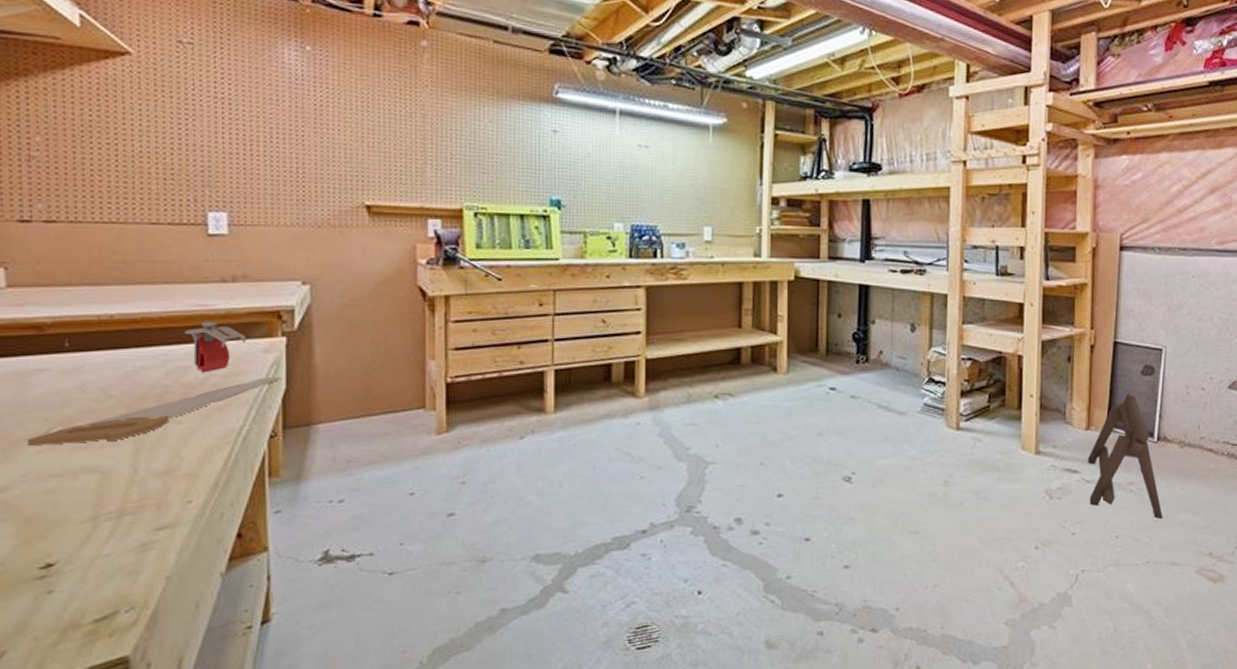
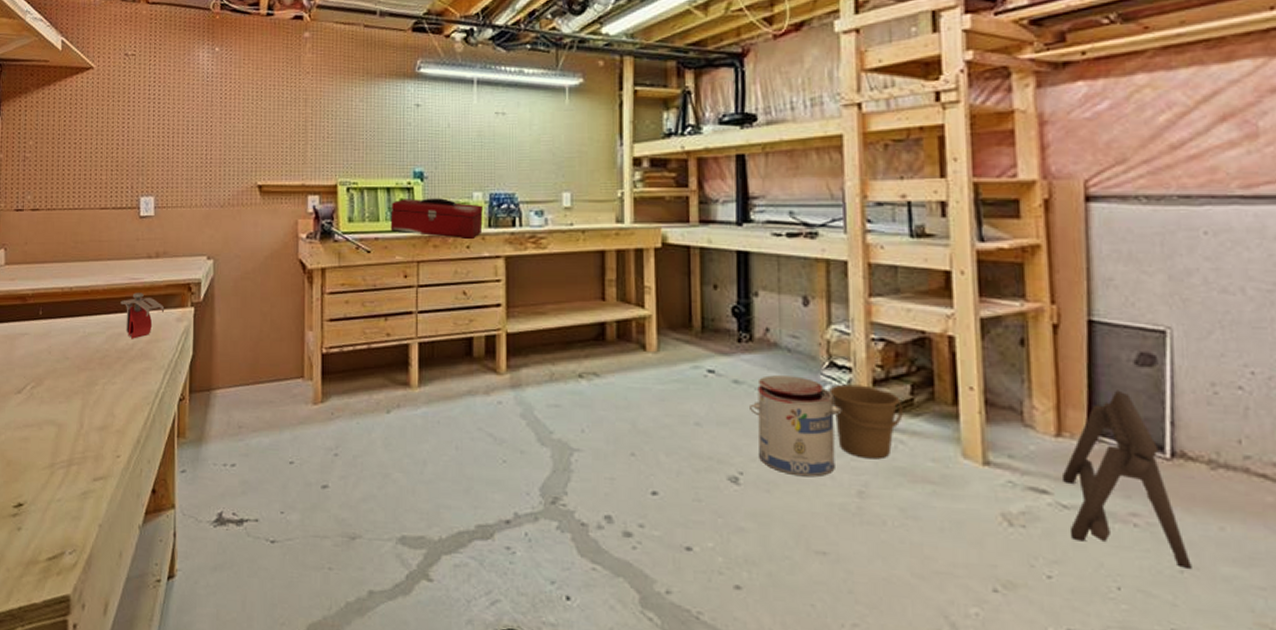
hand saw: present [27,376,281,447] -> none [11,343,189,400]
toolbox: none [524,227,624,270] -> present [390,198,483,240]
paint can: none [863,391,935,473] -> present [750,375,840,477]
bucket: none [927,396,982,455] -> present [829,384,903,460]

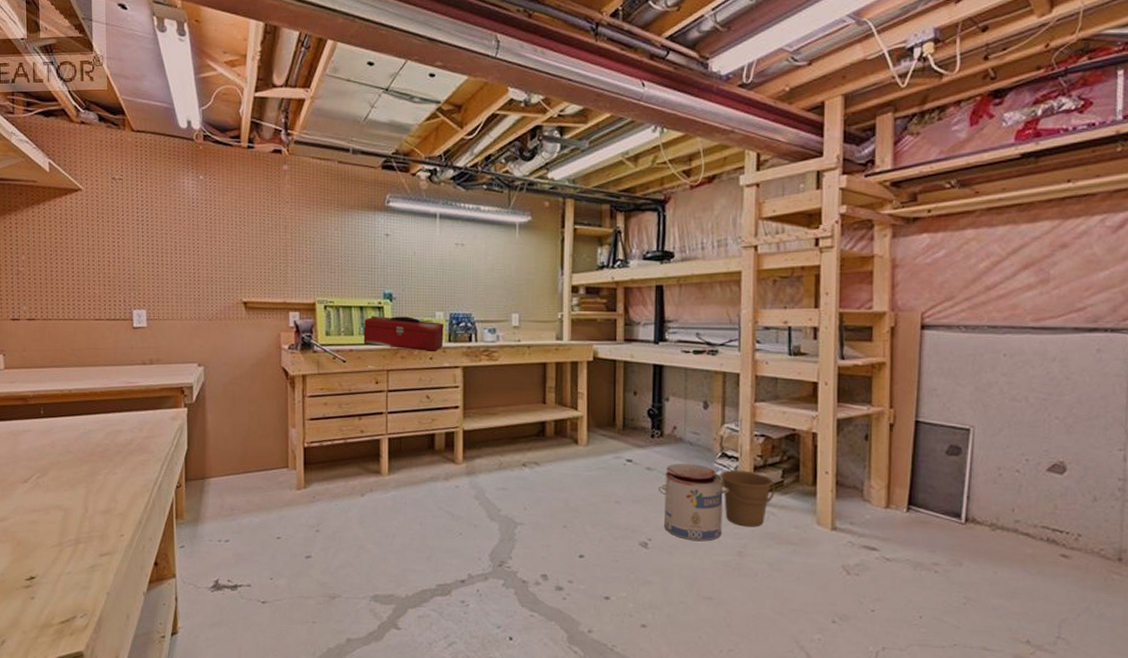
clamp: present [120,292,165,339] -> none [118,395,160,435]
sawhorse: present [1063,390,1192,569] -> none [888,473,972,602]

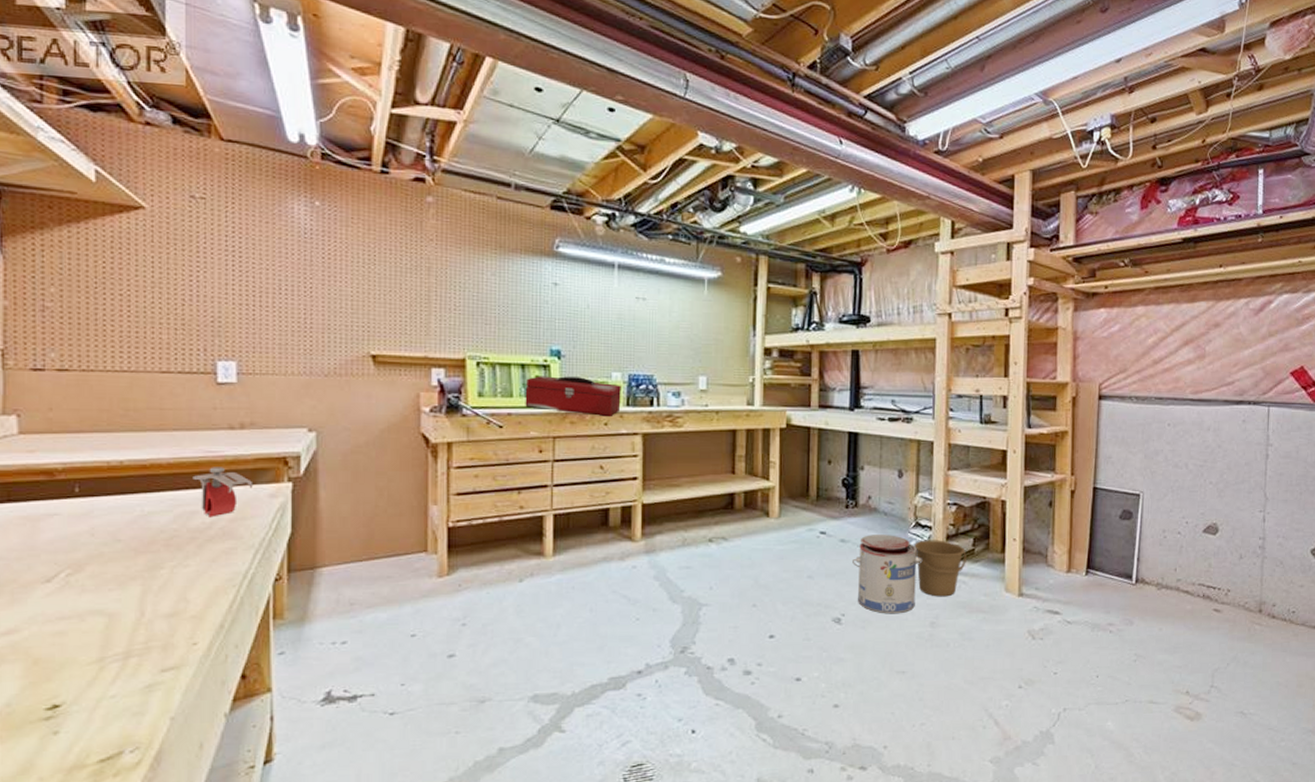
clamp: none [118,395,160,435] -> present [193,467,254,518]

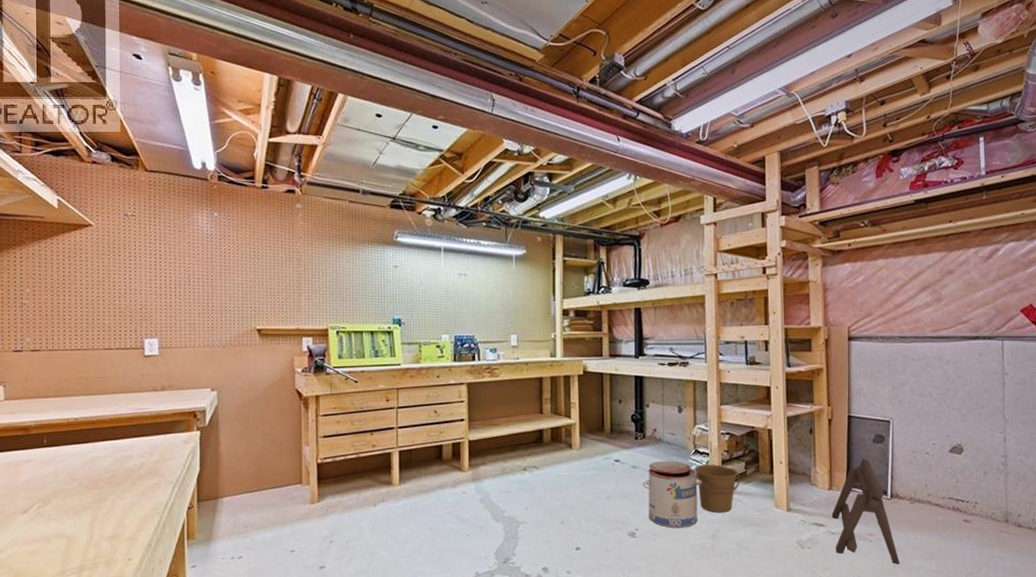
clamp: present [193,467,254,518] -> none [127,420,172,460]
toolbox: present [525,376,621,418] -> none [374,339,449,371]
sawhorse: none [1069,537,1141,658] -> present [832,458,900,564]

